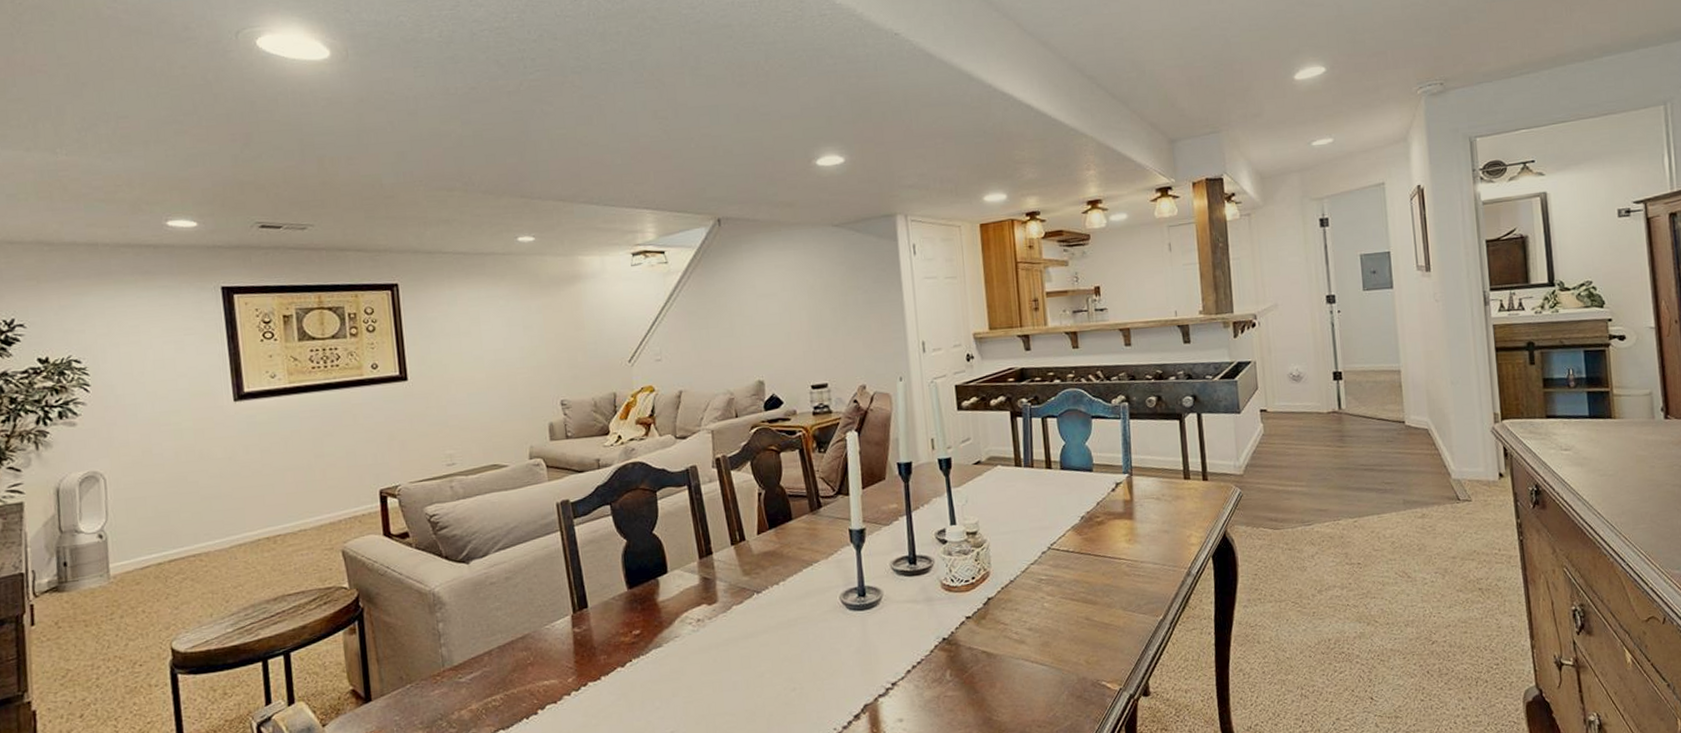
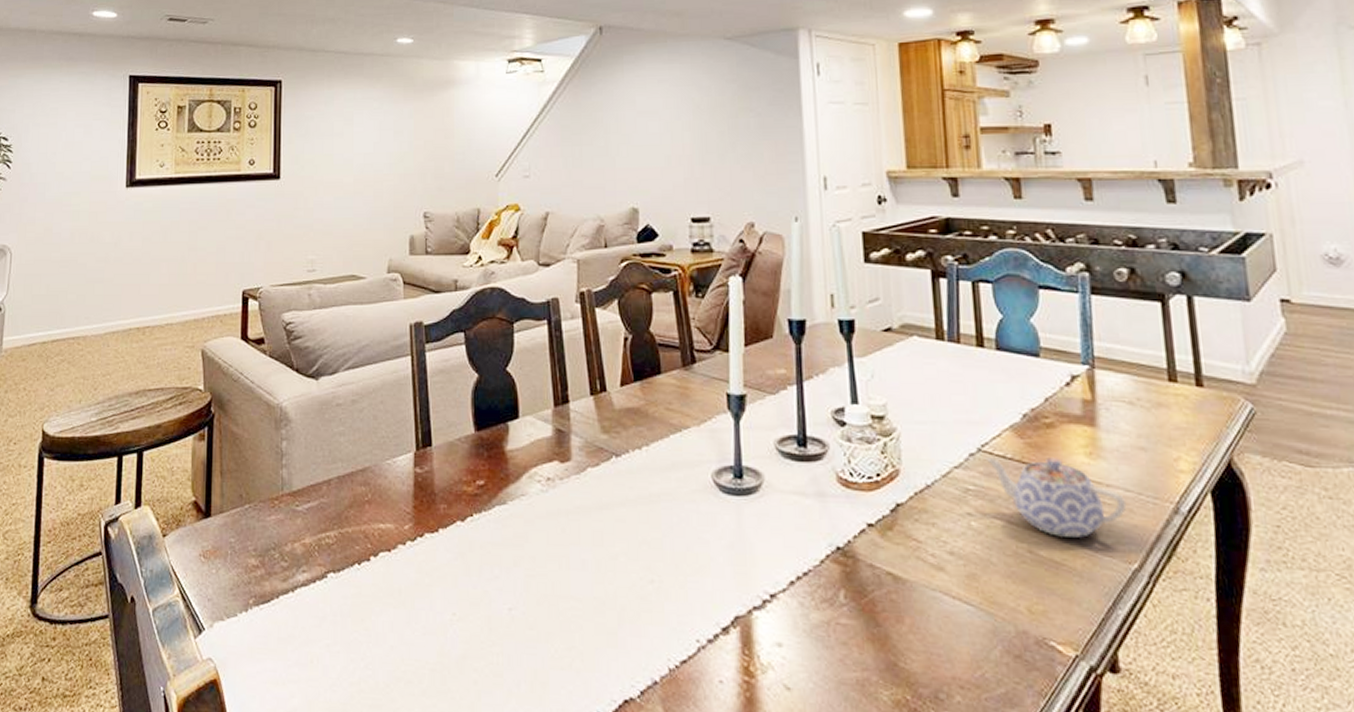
teapot: none [1054,547,1155,605] -> present [985,458,1127,538]

